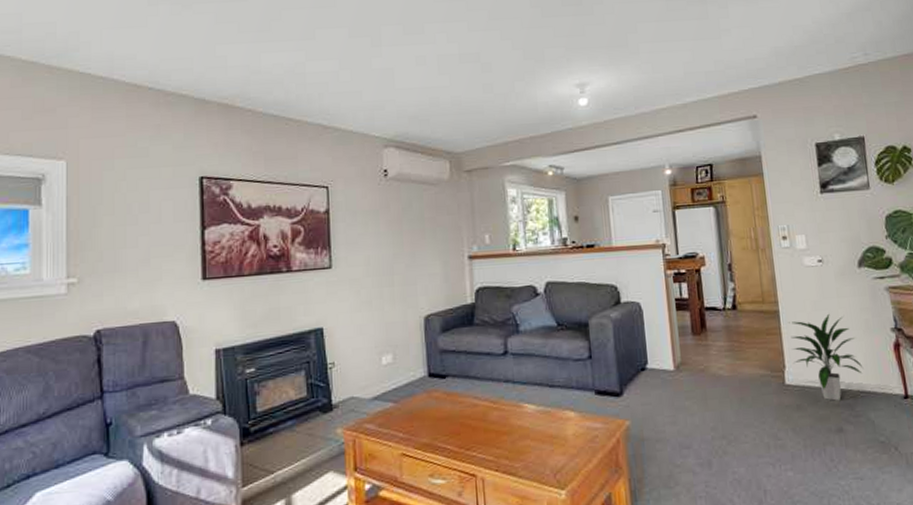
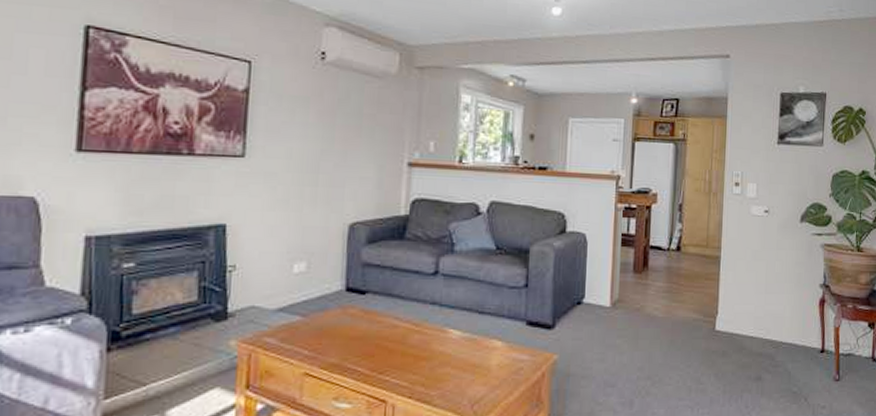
indoor plant: present [788,313,864,401] -> none [727,264,789,350]

